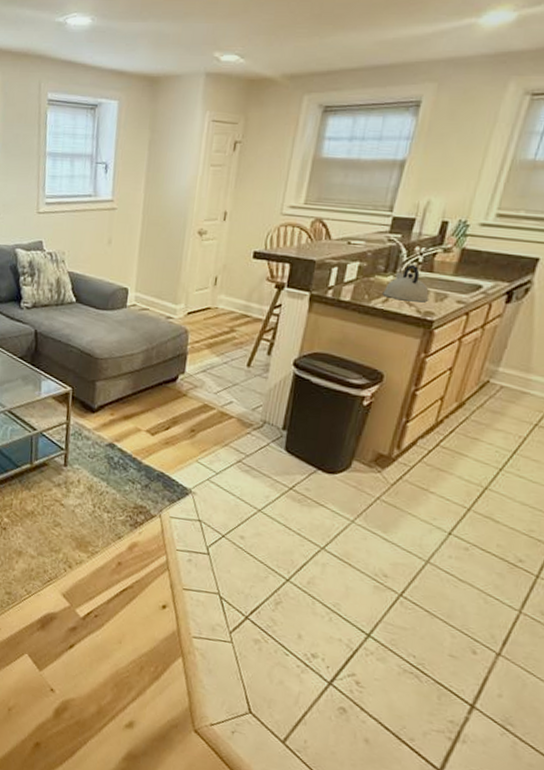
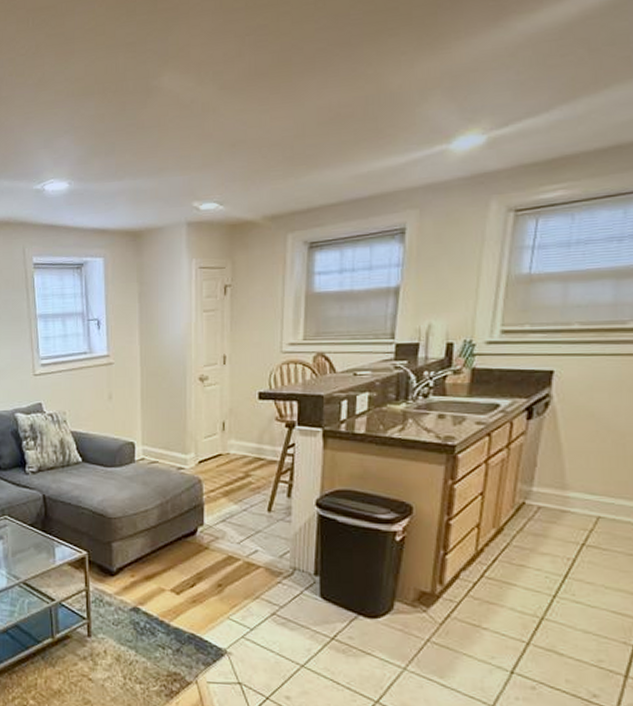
kettle: present [382,264,430,303] -> none [397,389,447,427]

